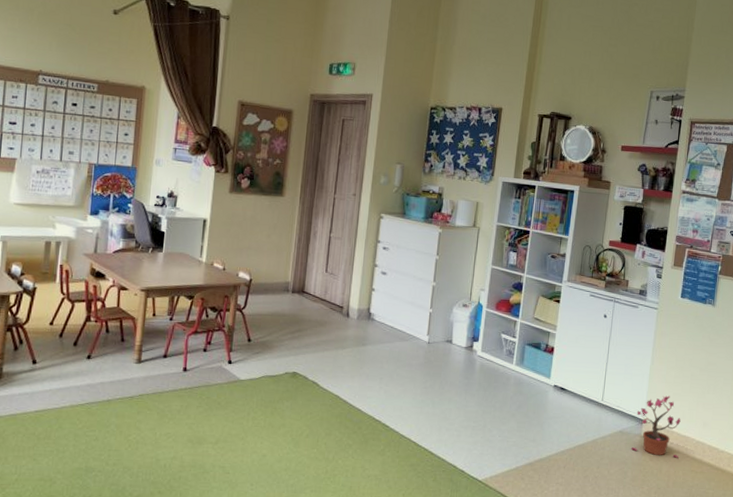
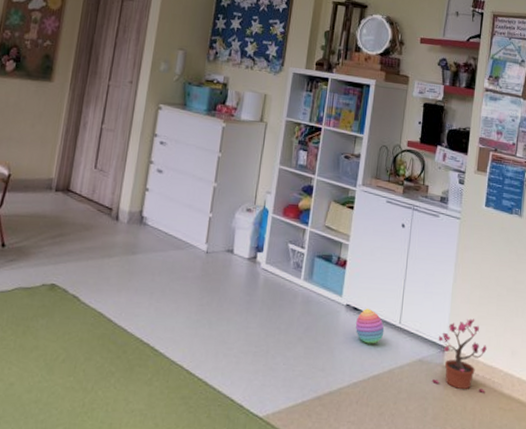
stacking toy: none [562,388,589,419] -> present [355,308,385,344]

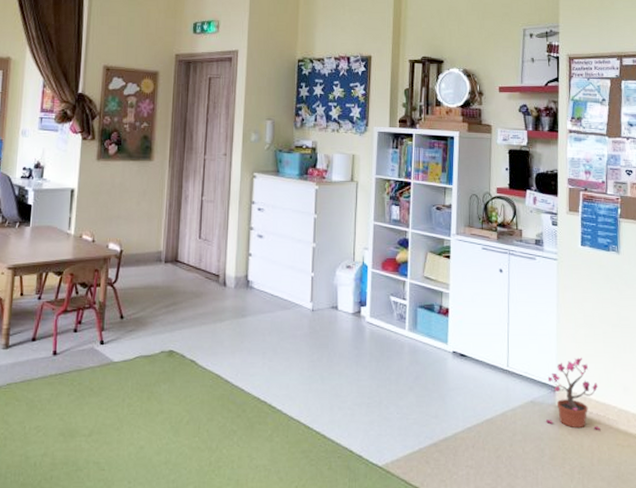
stacking toy: present [355,308,385,344] -> none [463,354,493,389]

